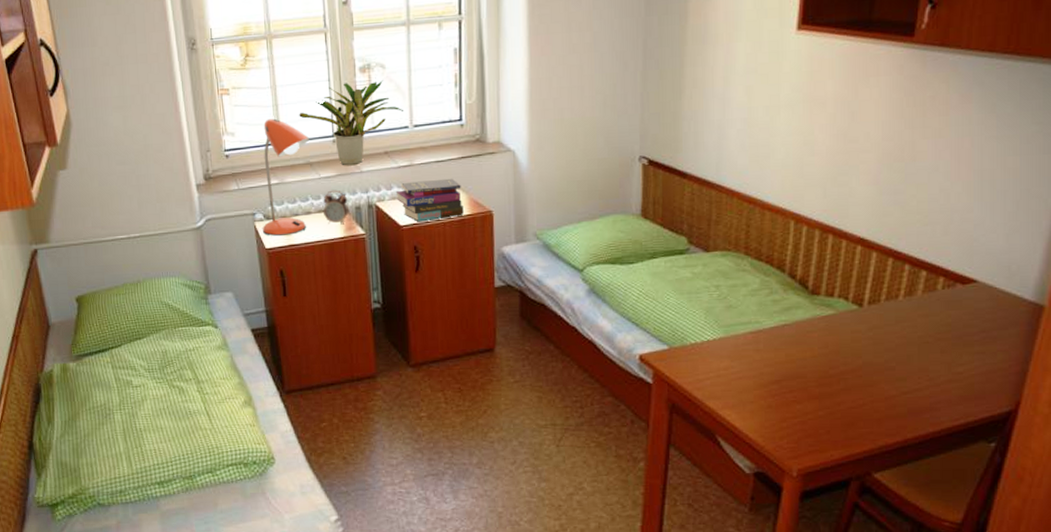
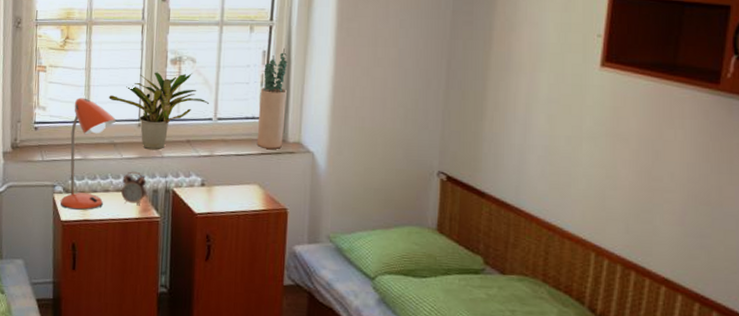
books: present [395,178,464,222] -> none [193,171,259,212]
vase: none [455,44,483,152] -> present [256,48,288,149]

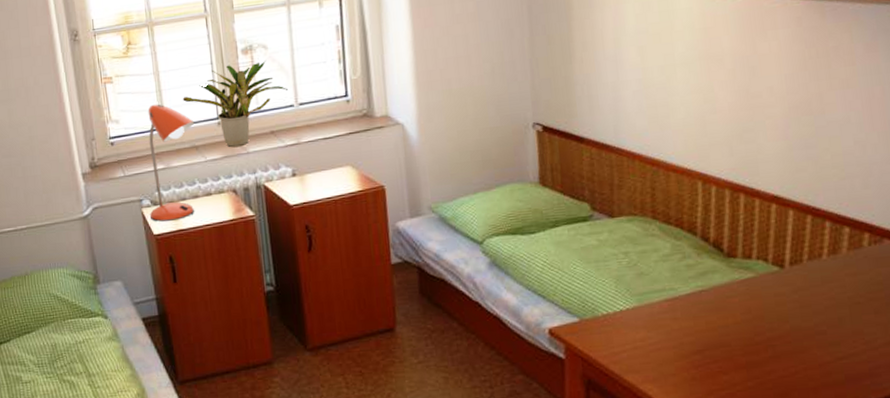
alarm clock: present [121,171,147,206] -> none [210,172,237,207]
vase: present [256,48,288,149] -> none [339,20,371,128]

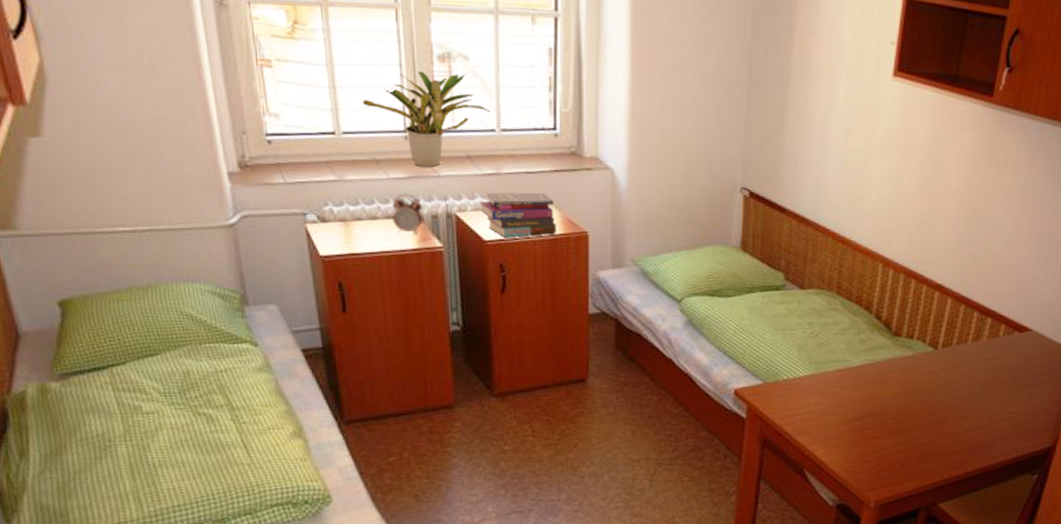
desk lamp: present [148,104,195,222] -> none [315,102,377,243]
alarm clock: none [210,172,237,207] -> present [392,194,423,235]
books: none [283,154,355,201] -> present [479,192,556,238]

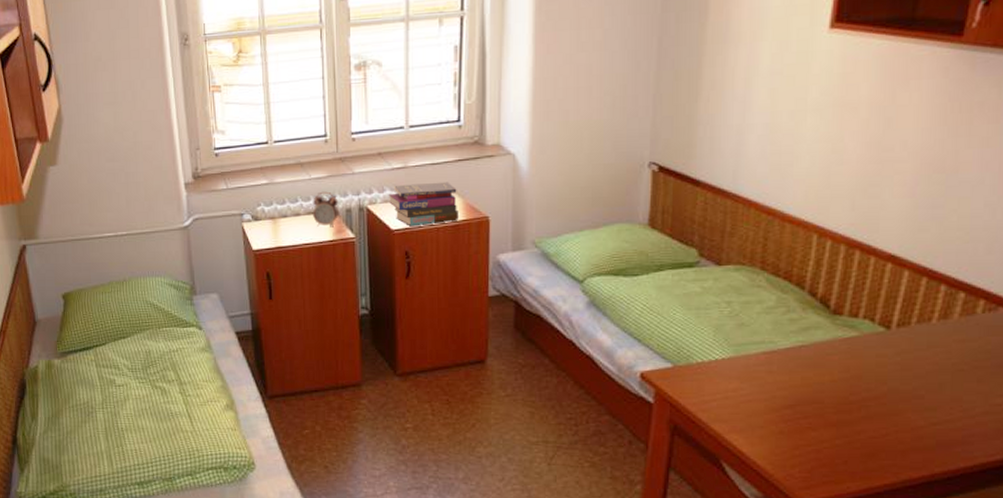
potted plant: present [362,71,491,168] -> none [291,78,400,167]

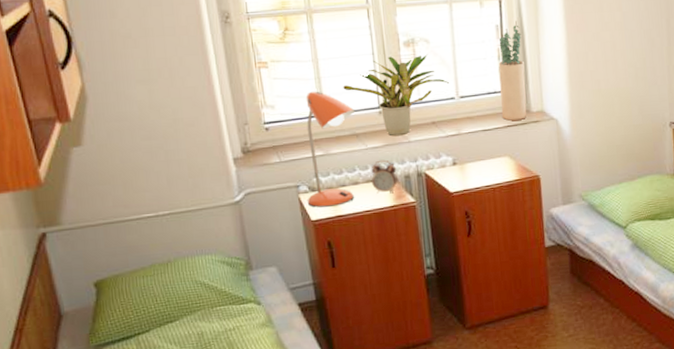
desk lamp: none [249,117,302,238] -> present [306,91,355,208]
potted plant: none [291,78,400,167] -> present [343,54,450,137]
books: present [388,181,458,227] -> none [444,146,512,189]
vase: none [453,41,483,154] -> present [498,21,527,121]

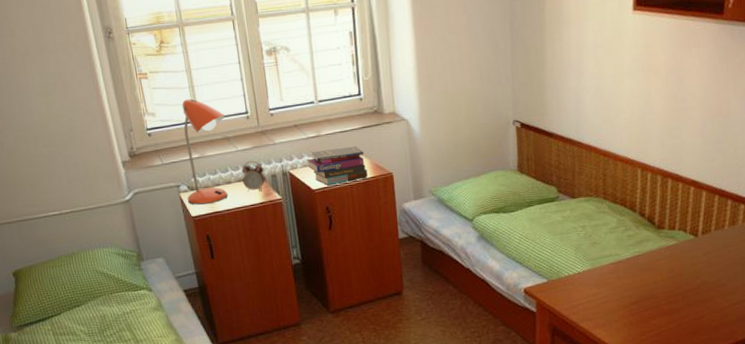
potted plant: present [343,54,450,137] -> none [214,61,309,139]
books: none [444,146,512,189] -> present [306,146,368,186]
vase: present [498,21,527,121] -> none [352,27,380,122]

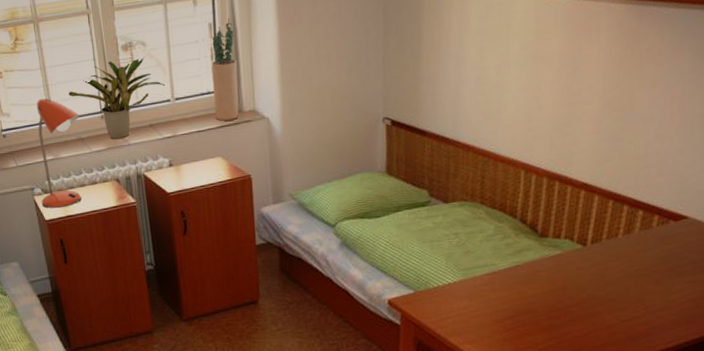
potted plant: none [214,61,309,139] -> present [68,57,166,140]
alarm clock: present [241,160,266,192] -> none [95,162,120,195]
books: present [306,146,368,186] -> none [161,146,225,189]
vase: none [352,27,380,122] -> present [211,18,240,121]

